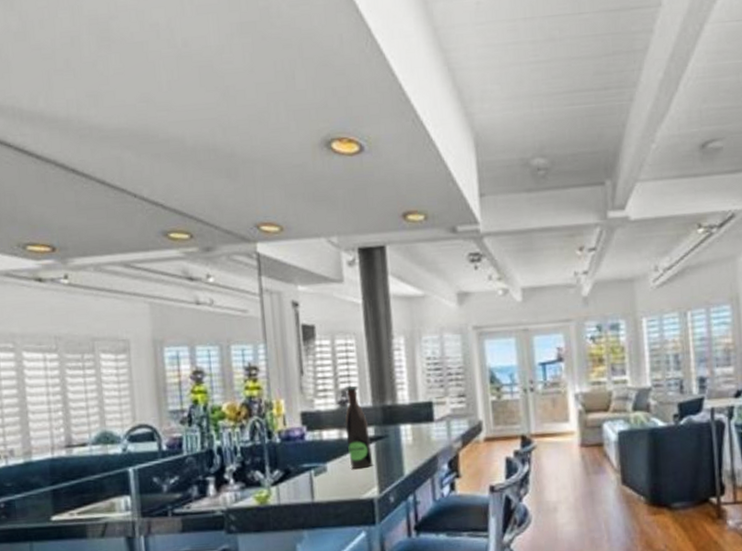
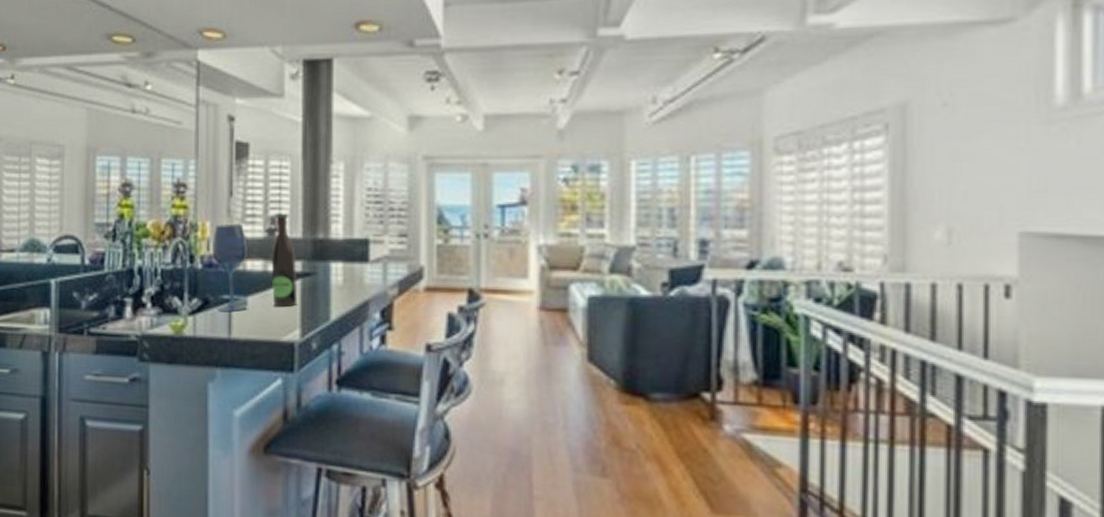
wineglass: none [288,398,327,480] -> present [212,223,248,313]

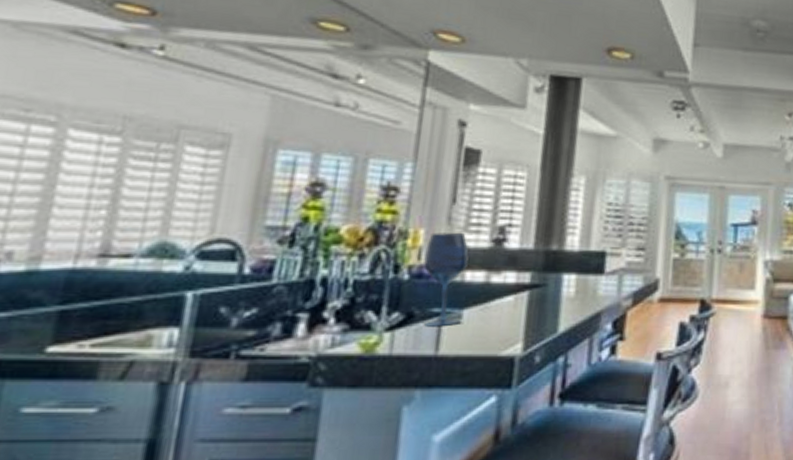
bottle: present [271,213,298,308] -> none [493,223,525,321]

